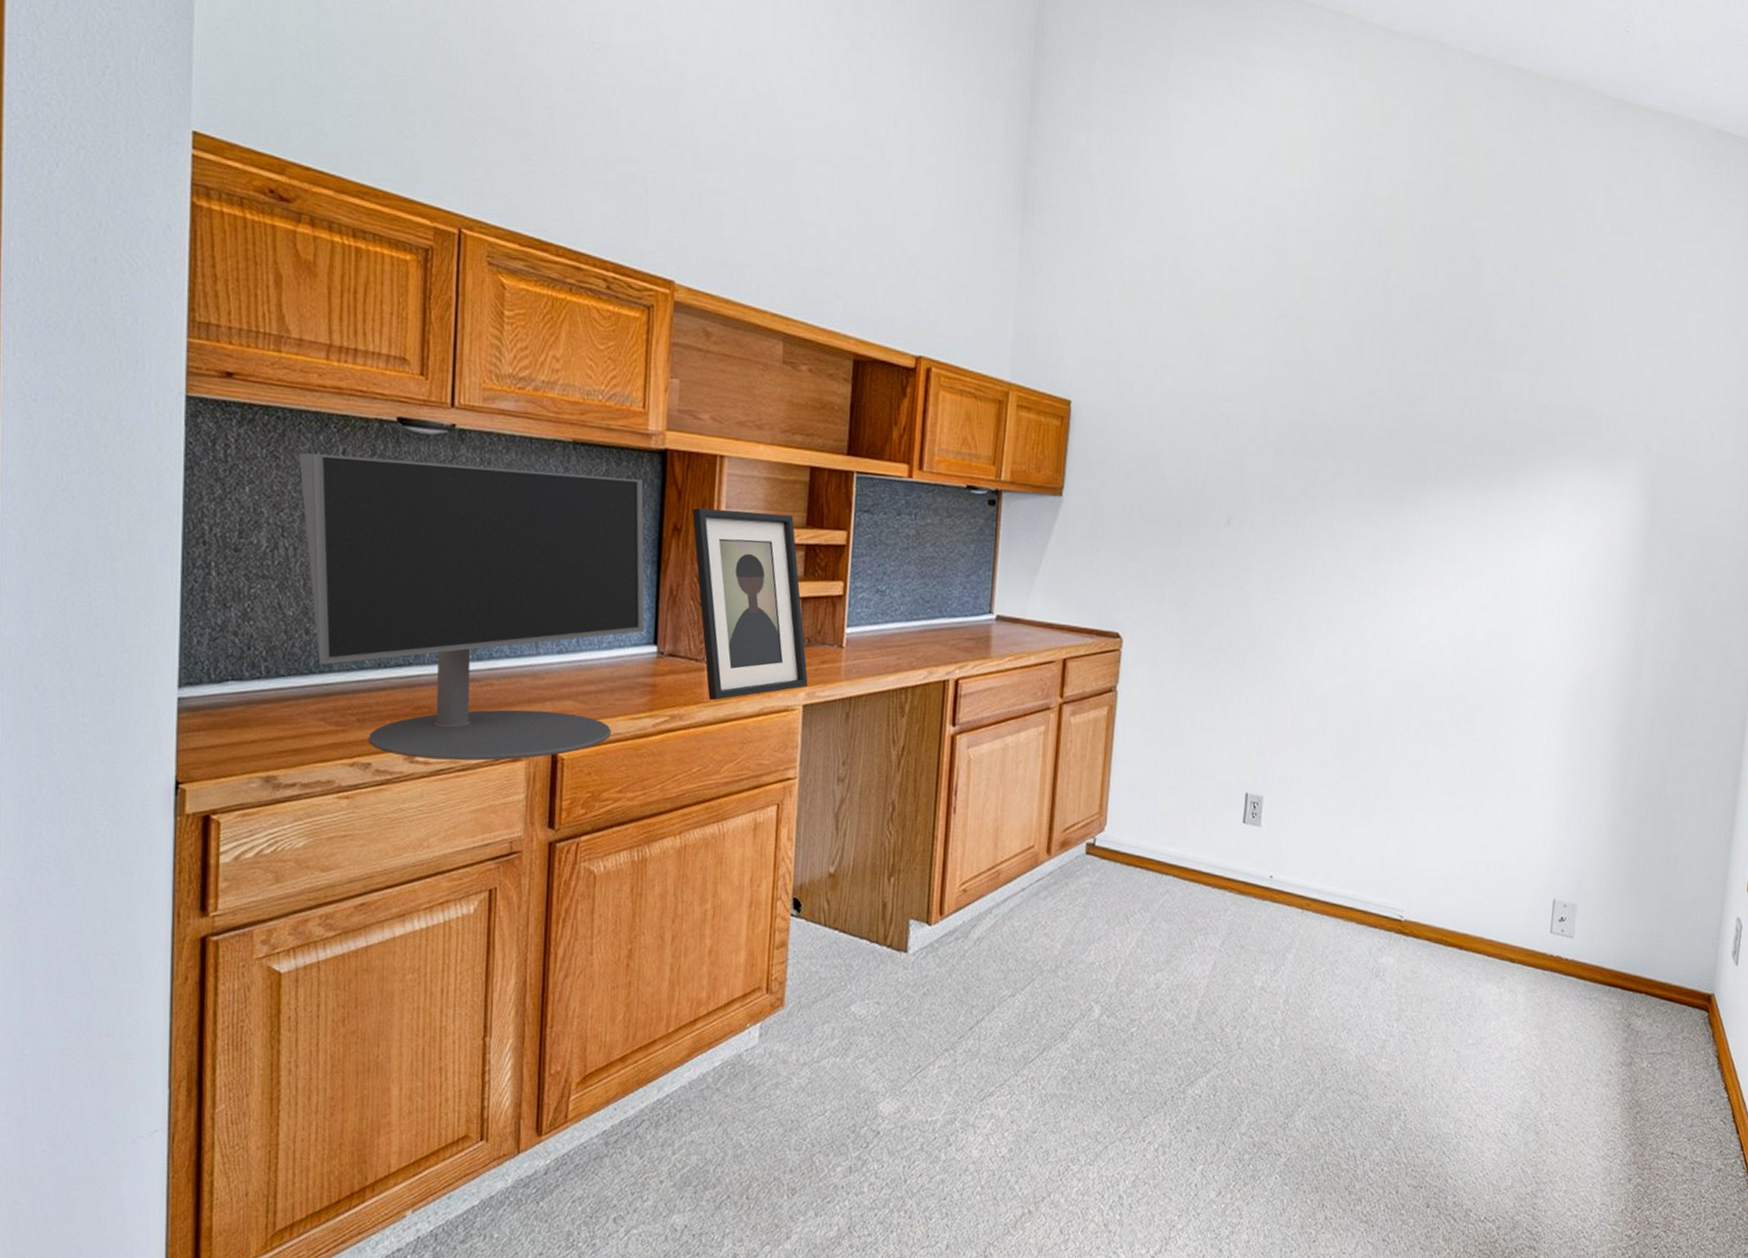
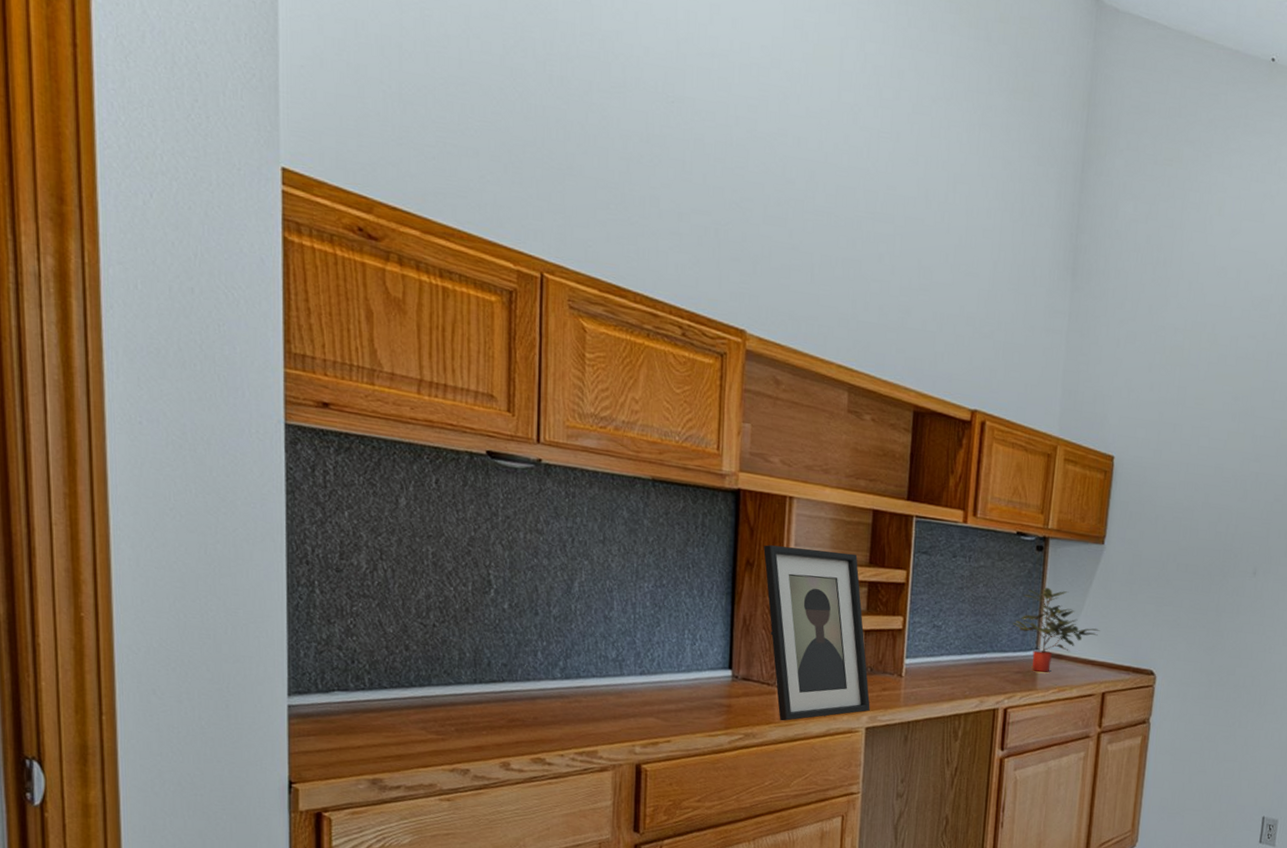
computer monitor: present [298,452,645,761] -> none [394,481,720,770]
potted plant: none [963,544,1060,638] -> present [1012,587,1100,672]

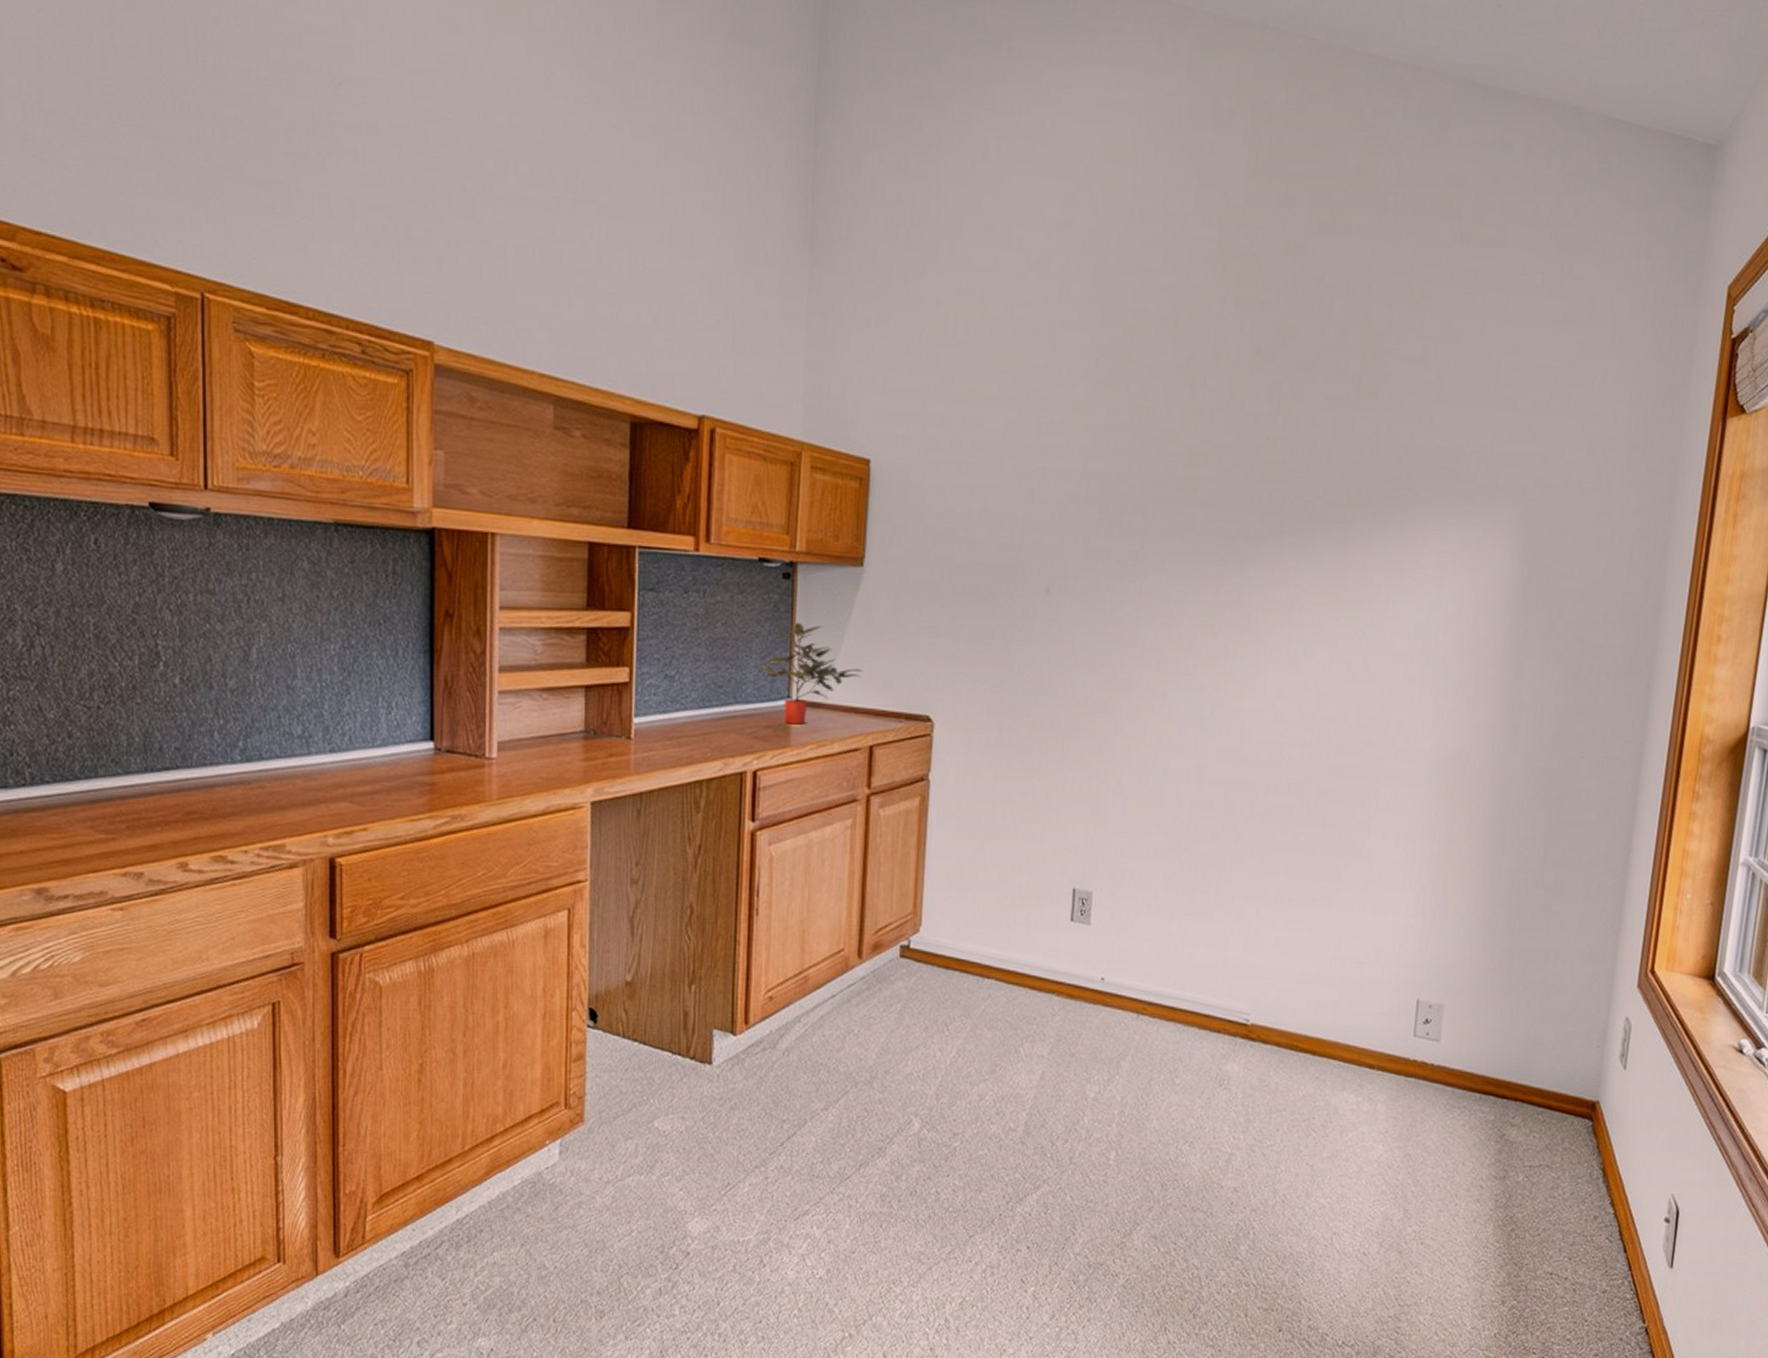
picture frame: present [763,545,870,721] -> none [464,591,595,799]

